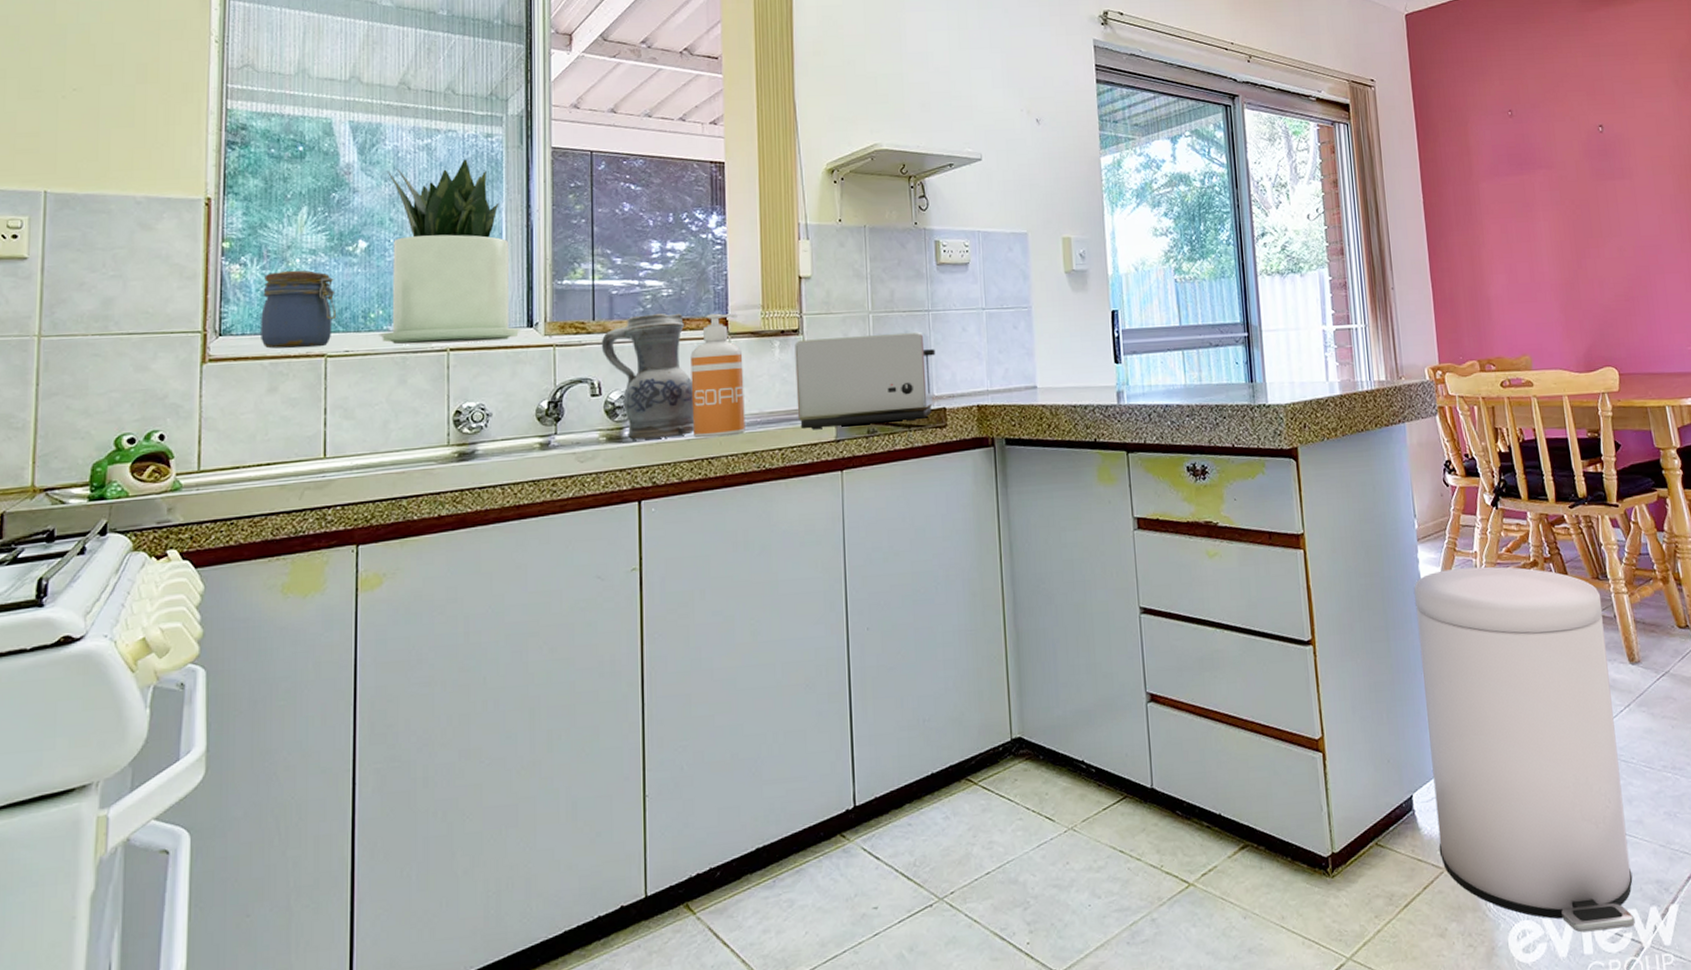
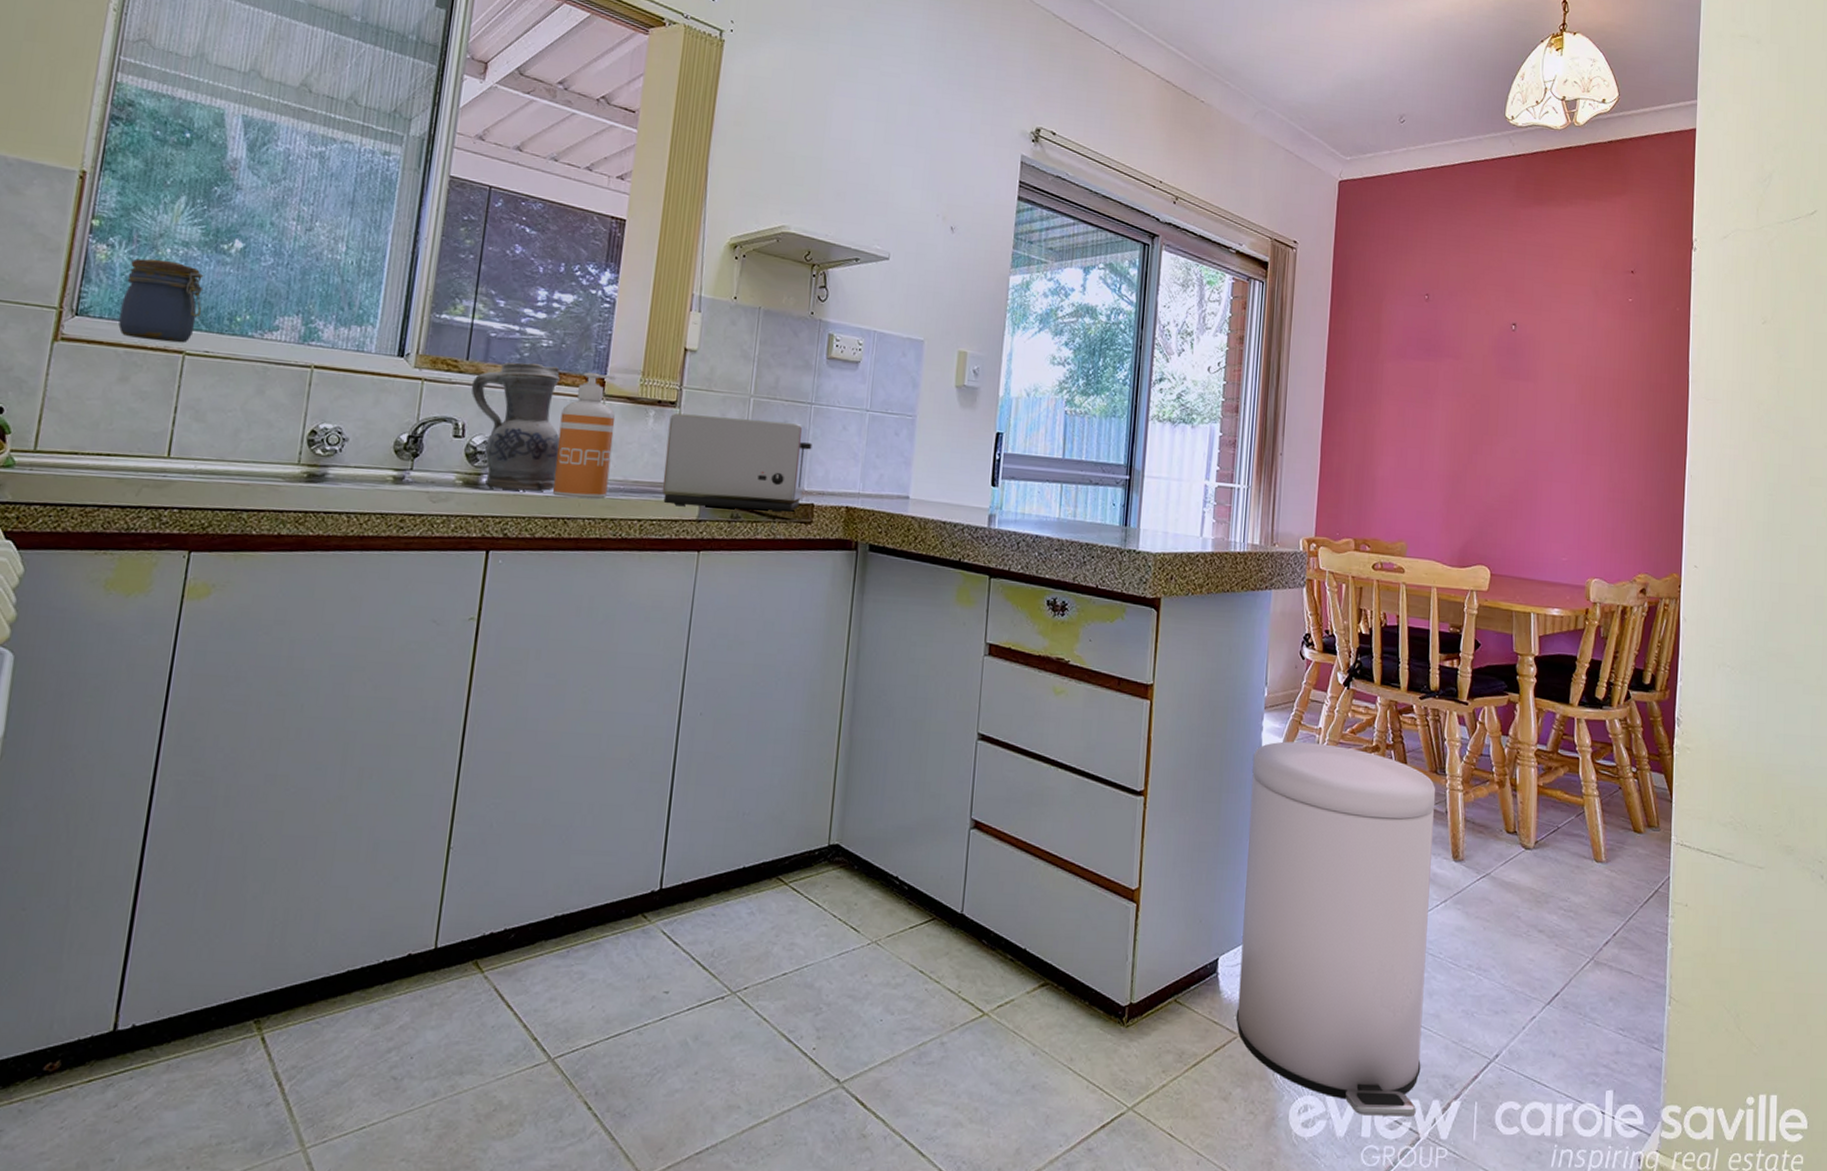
planter: present [379,159,522,345] -> none [242,172,392,366]

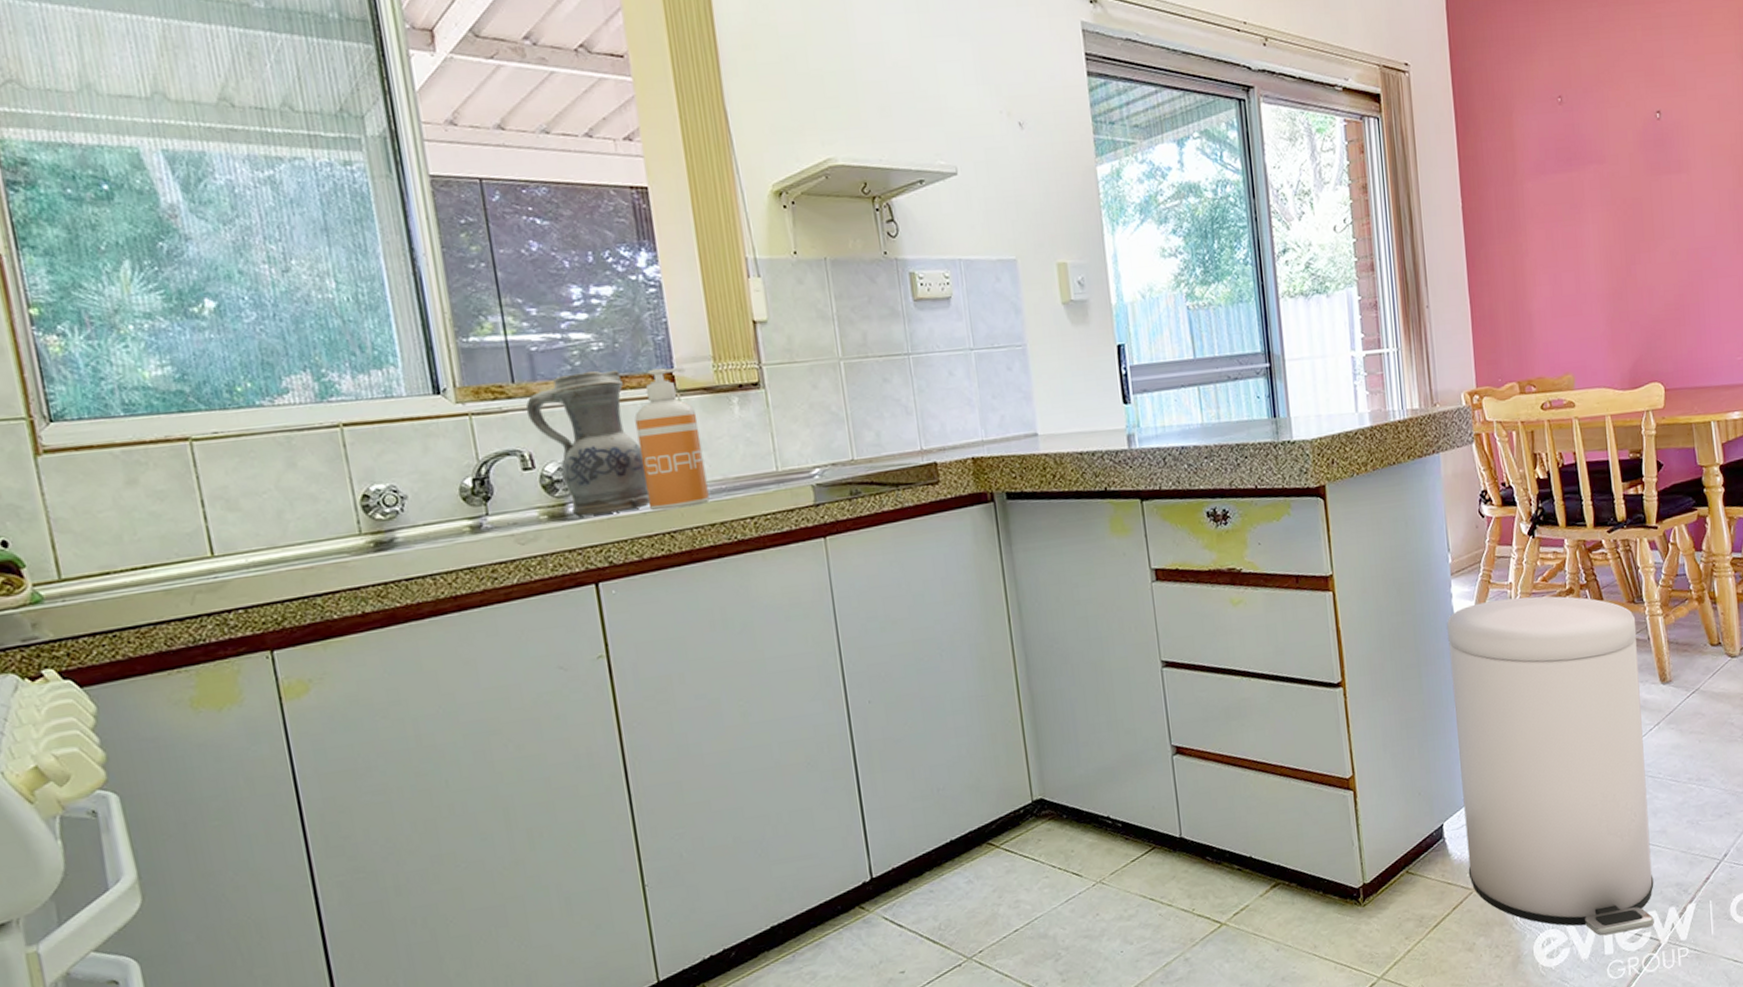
jar: present [118,258,204,344] -> none [92,338,193,435]
toaster: present [662,413,813,513] -> none [756,378,922,495]

